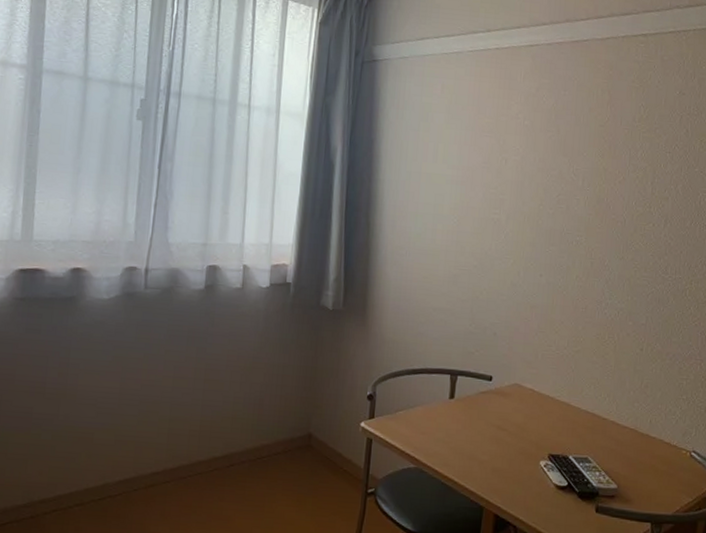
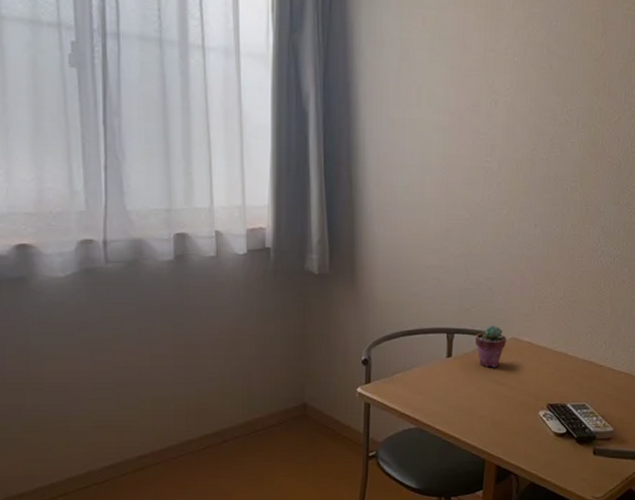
potted succulent: none [477,369,509,413] -> present [475,325,506,368]

